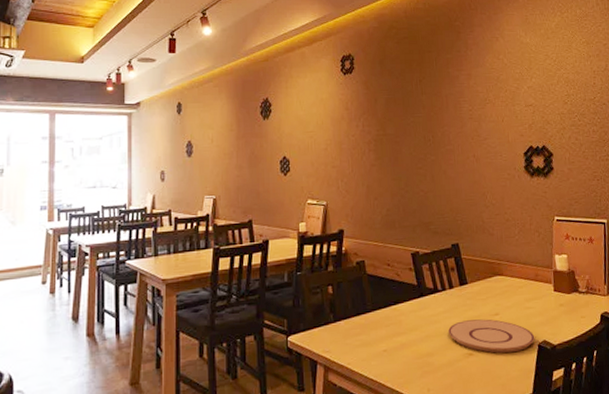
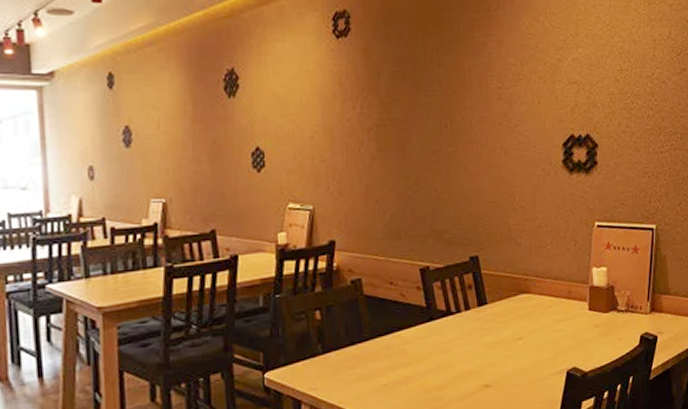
plate: present [448,319,535,353] -> none [462,344,564,384]

